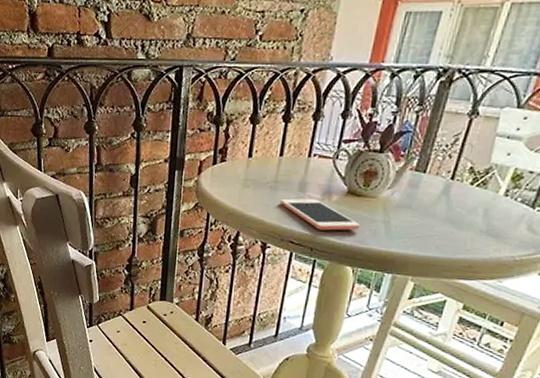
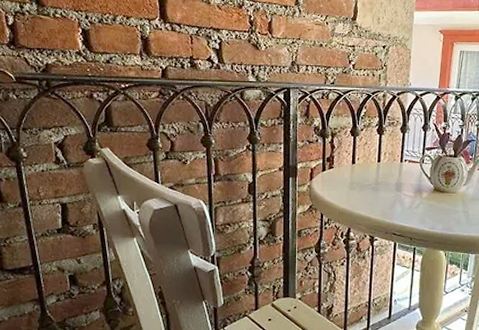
cell phone: present [280,198,361,231] -> none [382,197,447,222]

